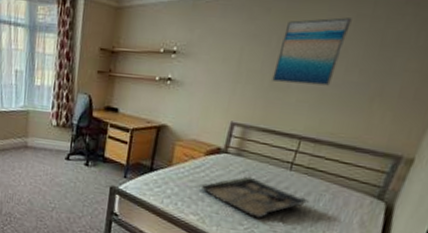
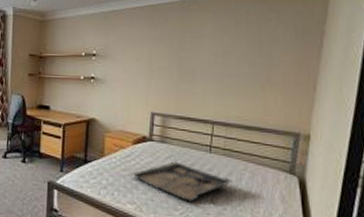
wall art: present [271,17,352,86] -> none [179,23,232,77]

